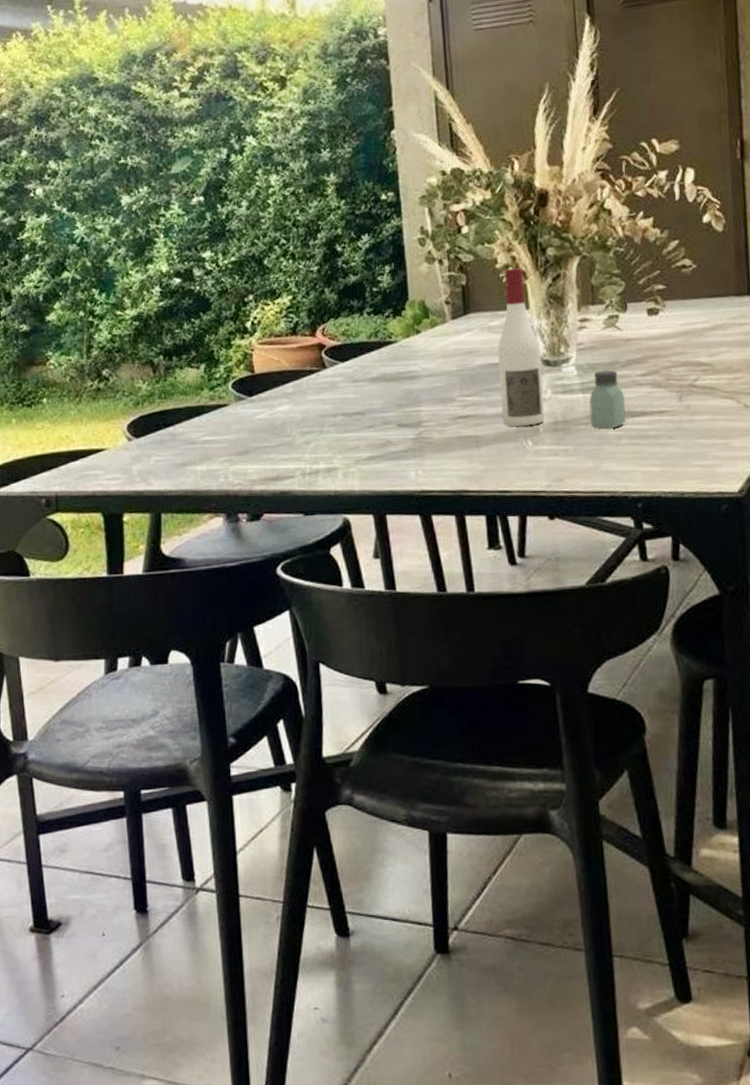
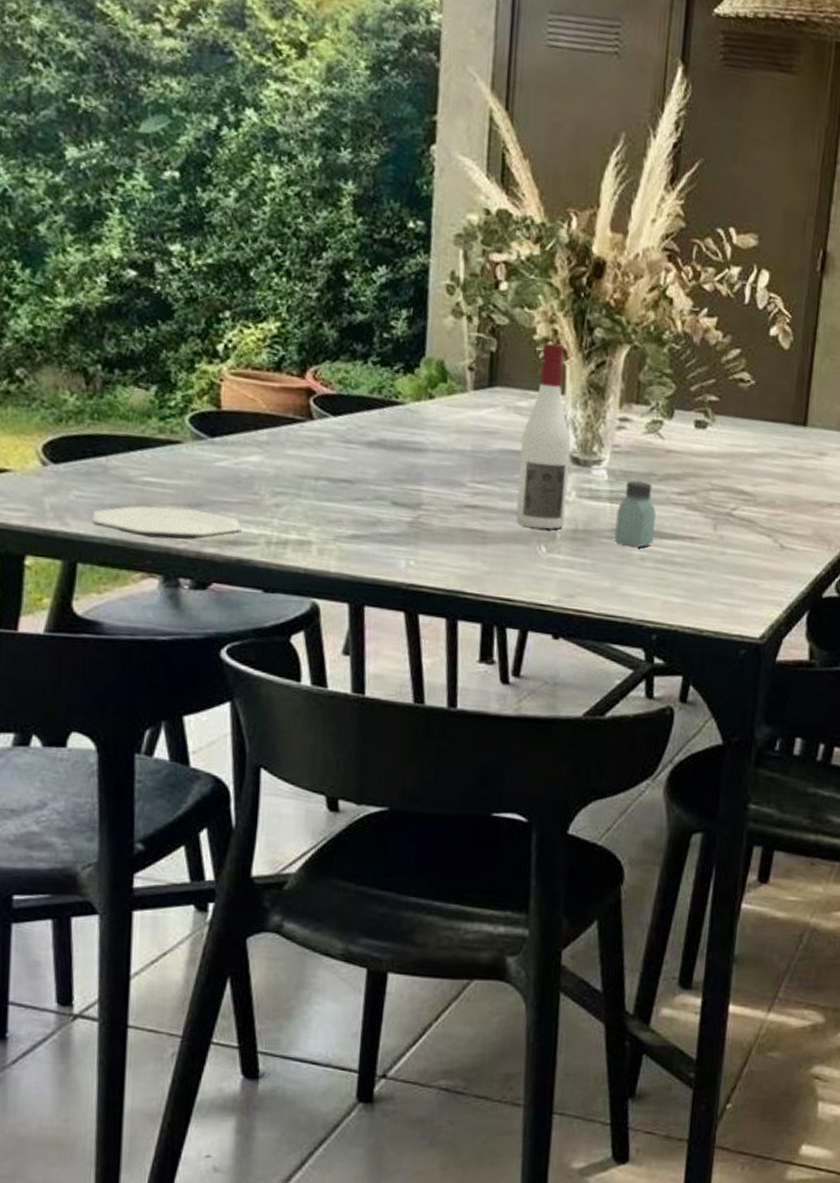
plate: none [169,457,281,485] -> present [93,506,242,540]

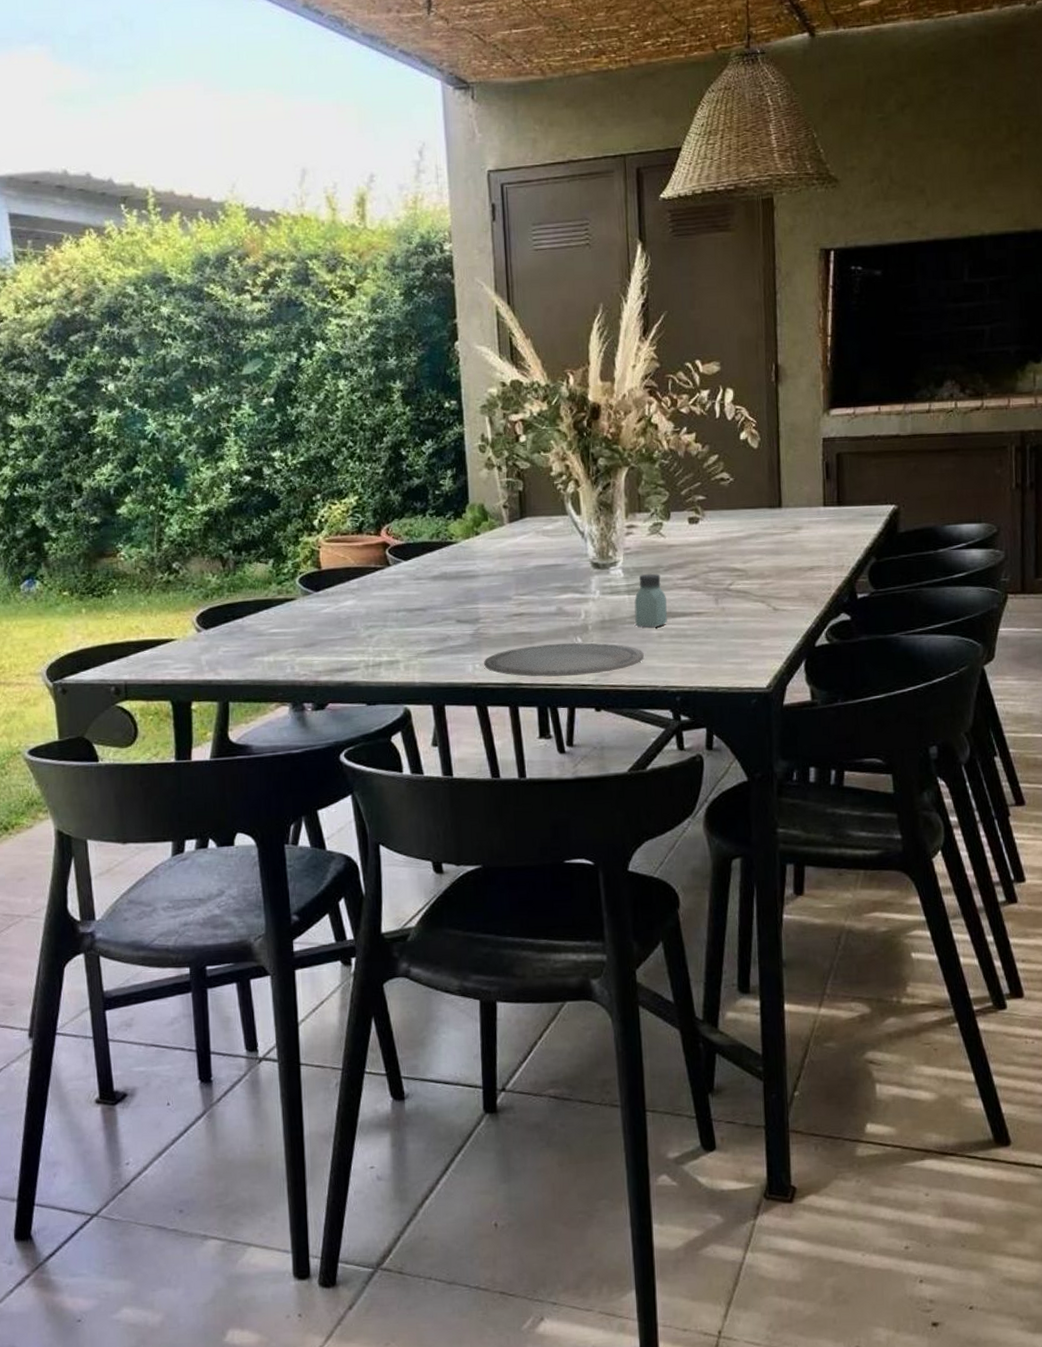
plate: present [93,506,242,540] -> none [237,649,346,675]
plate: none [420,547,620,594] -> present [484,642,644,677]
wine bottle: present [516,342,571,529] -> none [551,476,593,624]

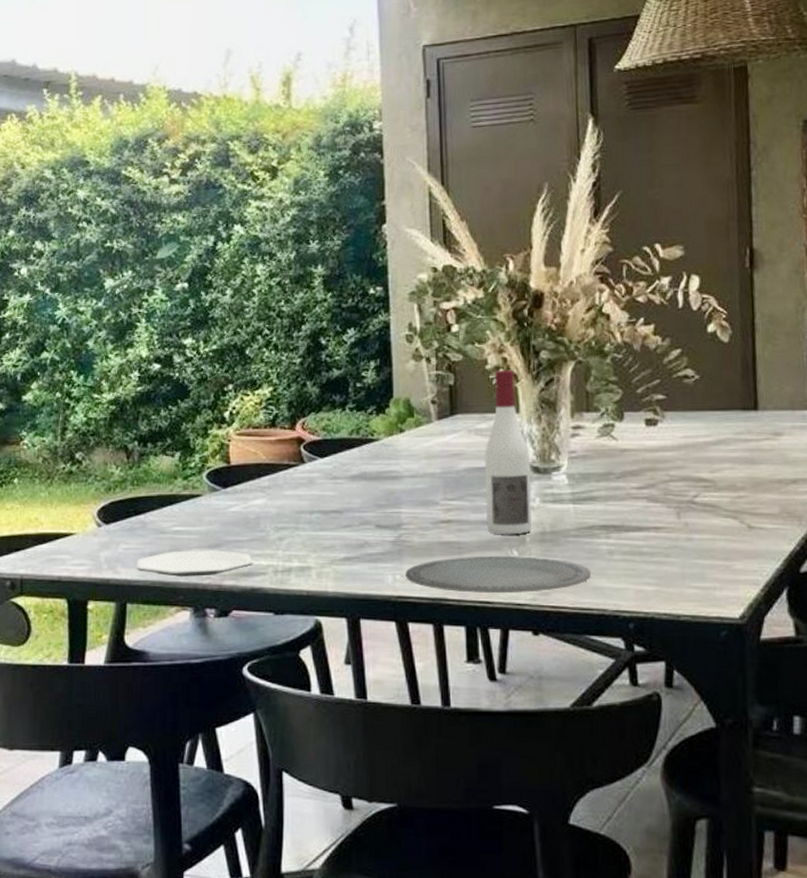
plate: none [237,649,346,675] -> present [137,550,253,577]
wine bottle: none [551,476,593,624] -> present [484,369,532,535]
saltshaker: present [634,574,667,627] -> none [580,481,619,542]

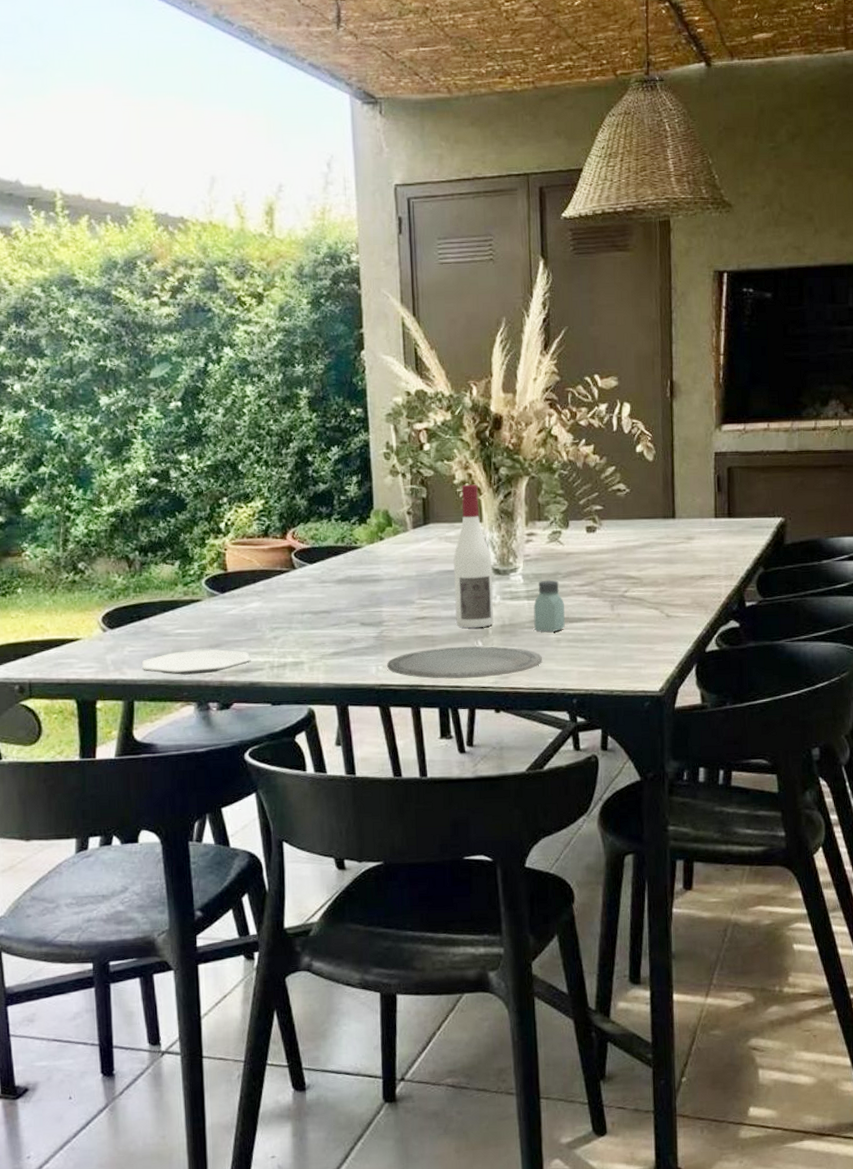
saltshaker: none [580,481,619,542] -> present [533,580,565,632]

